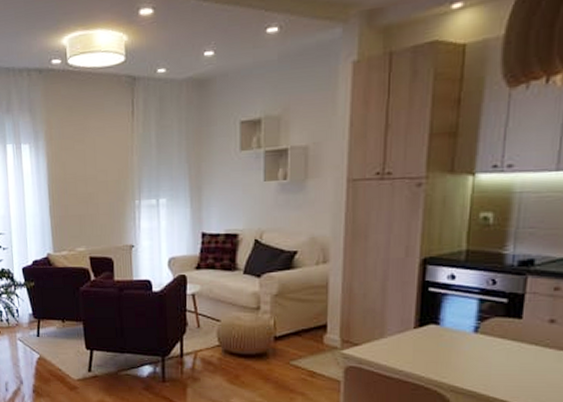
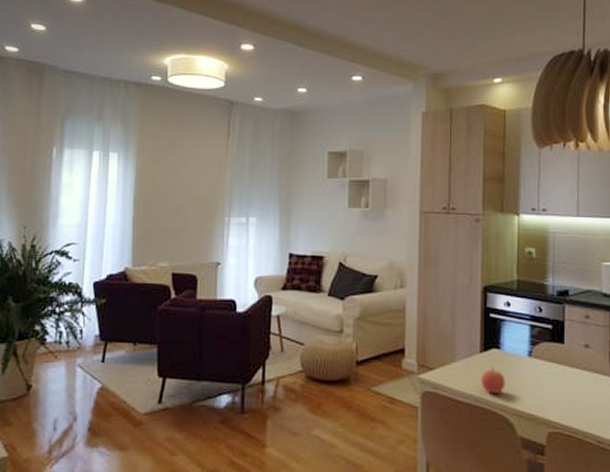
apple: none [413,343,444,370] -> present [480,367,506,393]

